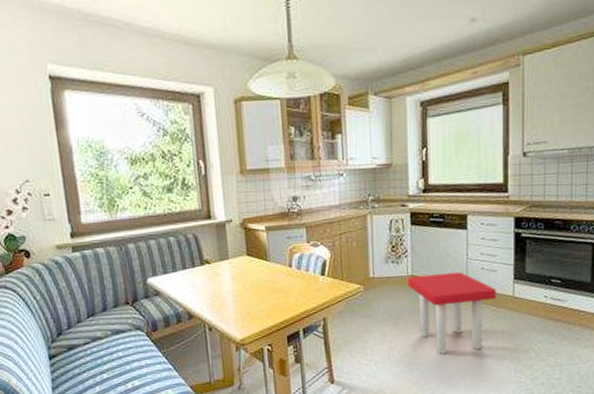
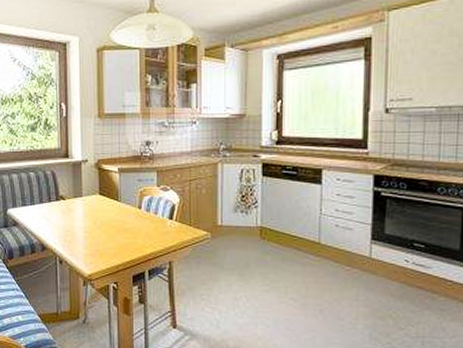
stool: present [407,272,497,354] -> none [256,227,352,311]

